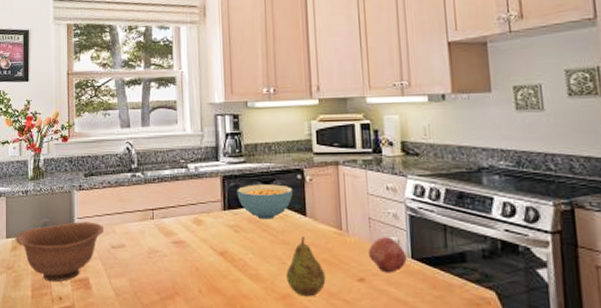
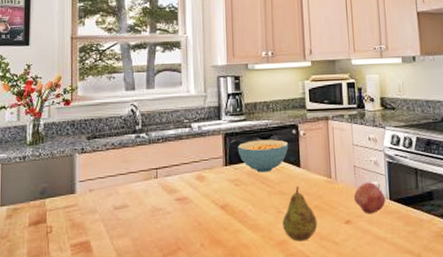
bowl: present [15,221,105,282] -> none [10,184,107,249]

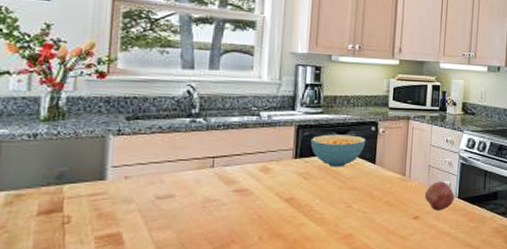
fruit: present [282,185,318,242] -> none [350,181,386,236]

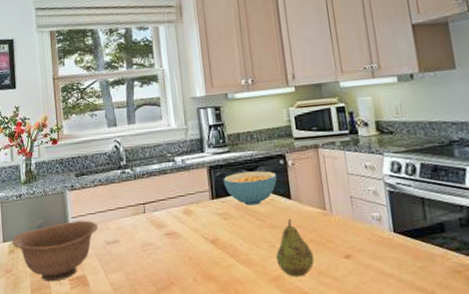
bowl: none [11,170,149,241] -> present [12,220,98,282]
fruit: none [350,181,386,236] -> present [276,218,315,277]
fruit: present [424,181,455,211] -> none [352,213,390,248]

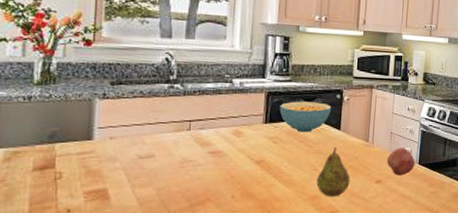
bowl: present [12,220,98,282] -> none [9,131,131,195]
fruit: none [352,213,390,248] -> present [386,148,415,176]

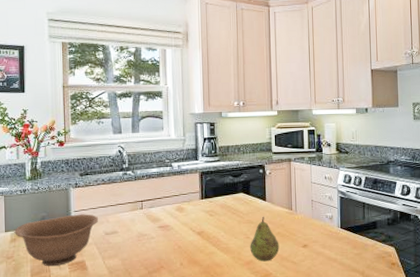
bowl: none [9,131,131,195] -> present [14,214,99,267]
cereal bowl: present [279,101,332,133] -> none [212,177,257,205]
fruit: present [386,148,415,176] -> none [310,214,337,240]

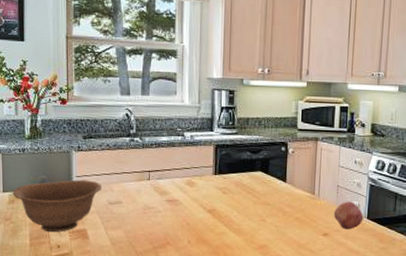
fruit: present [250,216,279,262] -> none [265,198,297,248]
fruit: none [310,214,337,240] -> present [333,201,364,230]

